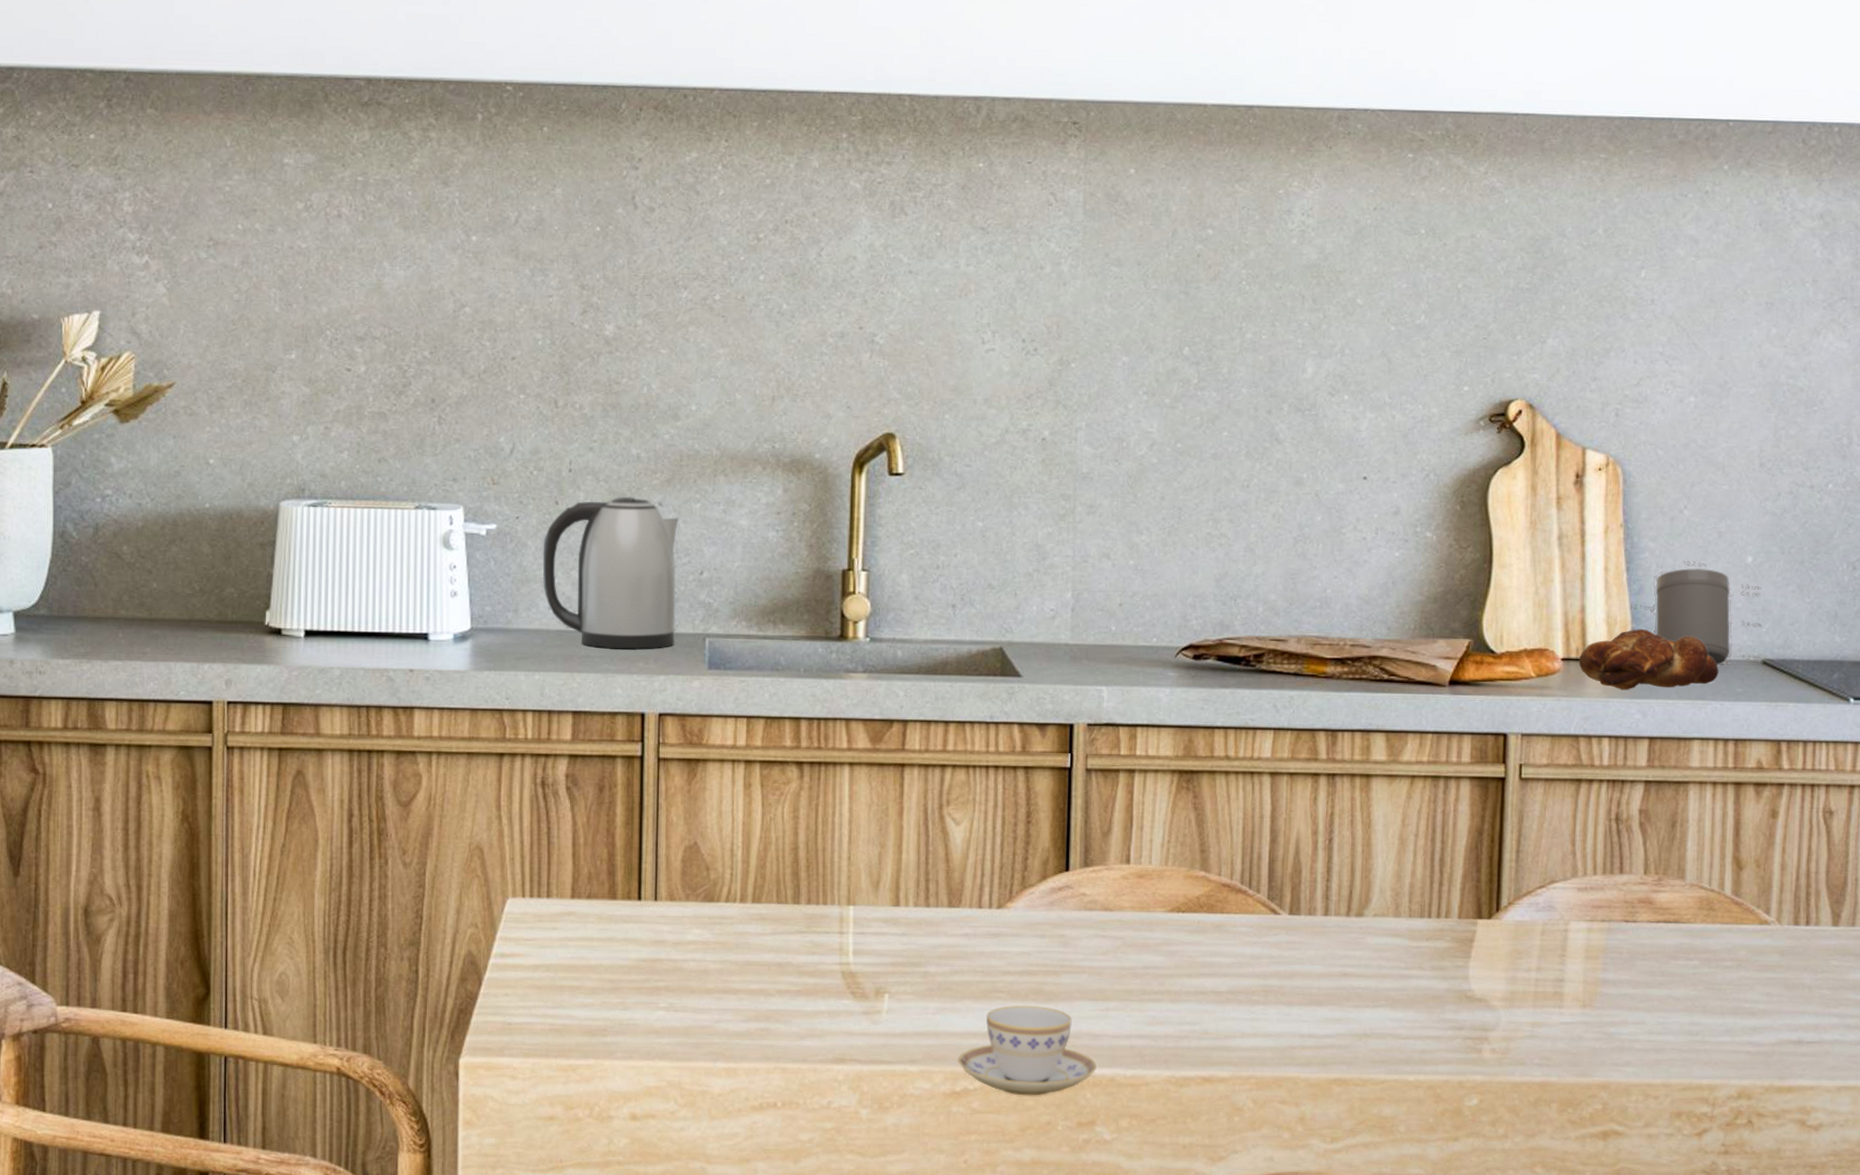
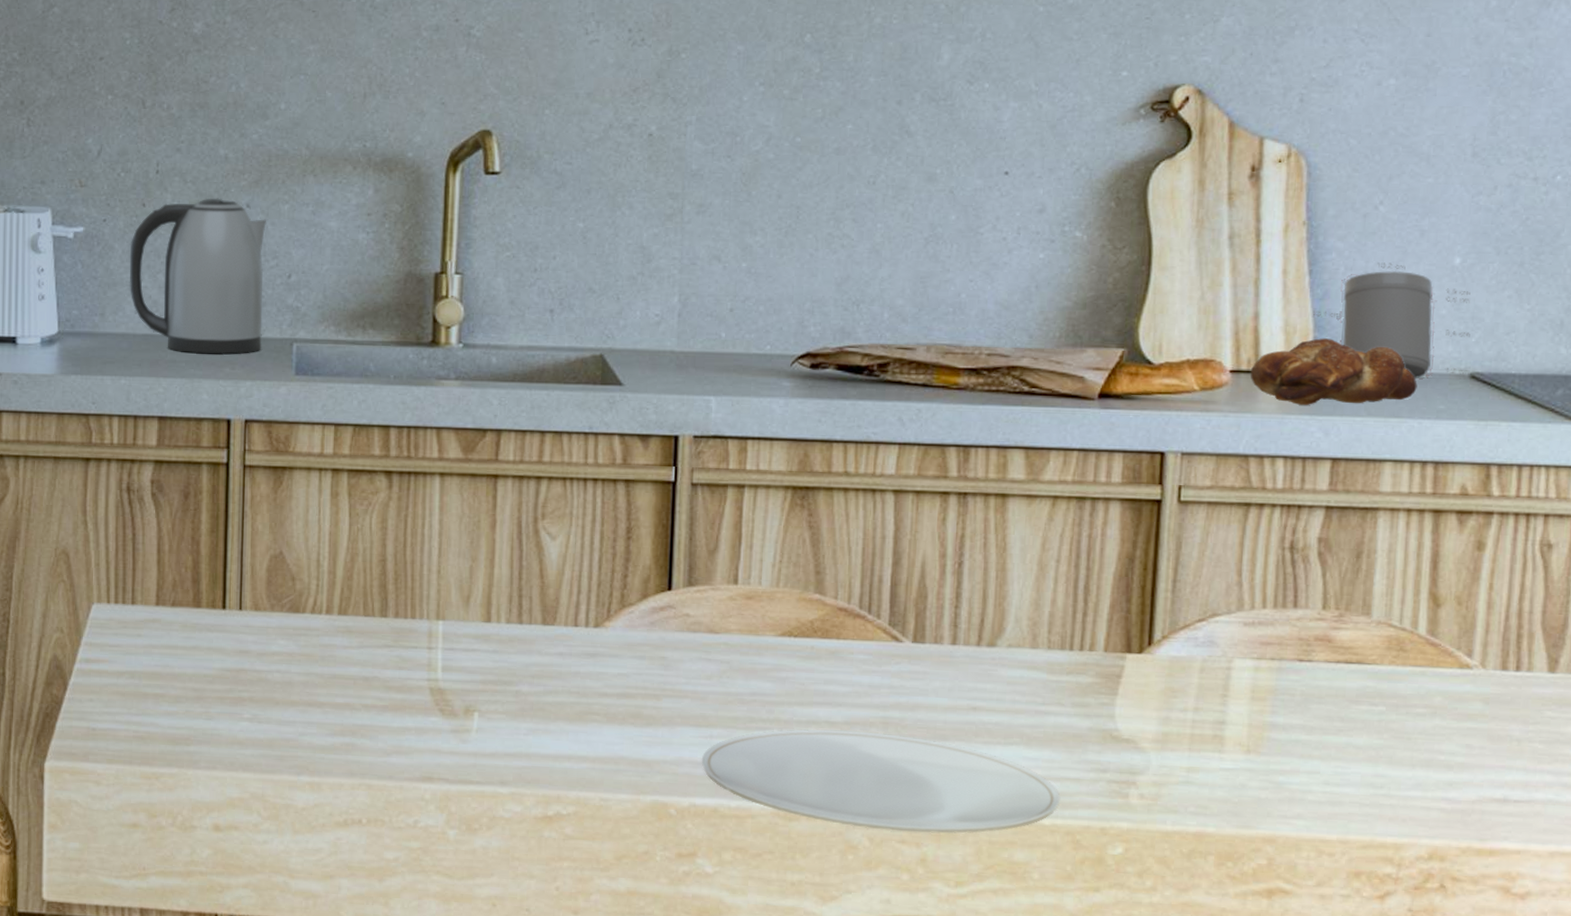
teacup: present [957,1005,1097,1096] -> none [550,729,699,824]
plate: none [1098,999,1423,1093] -> present [701,729,1061,835]

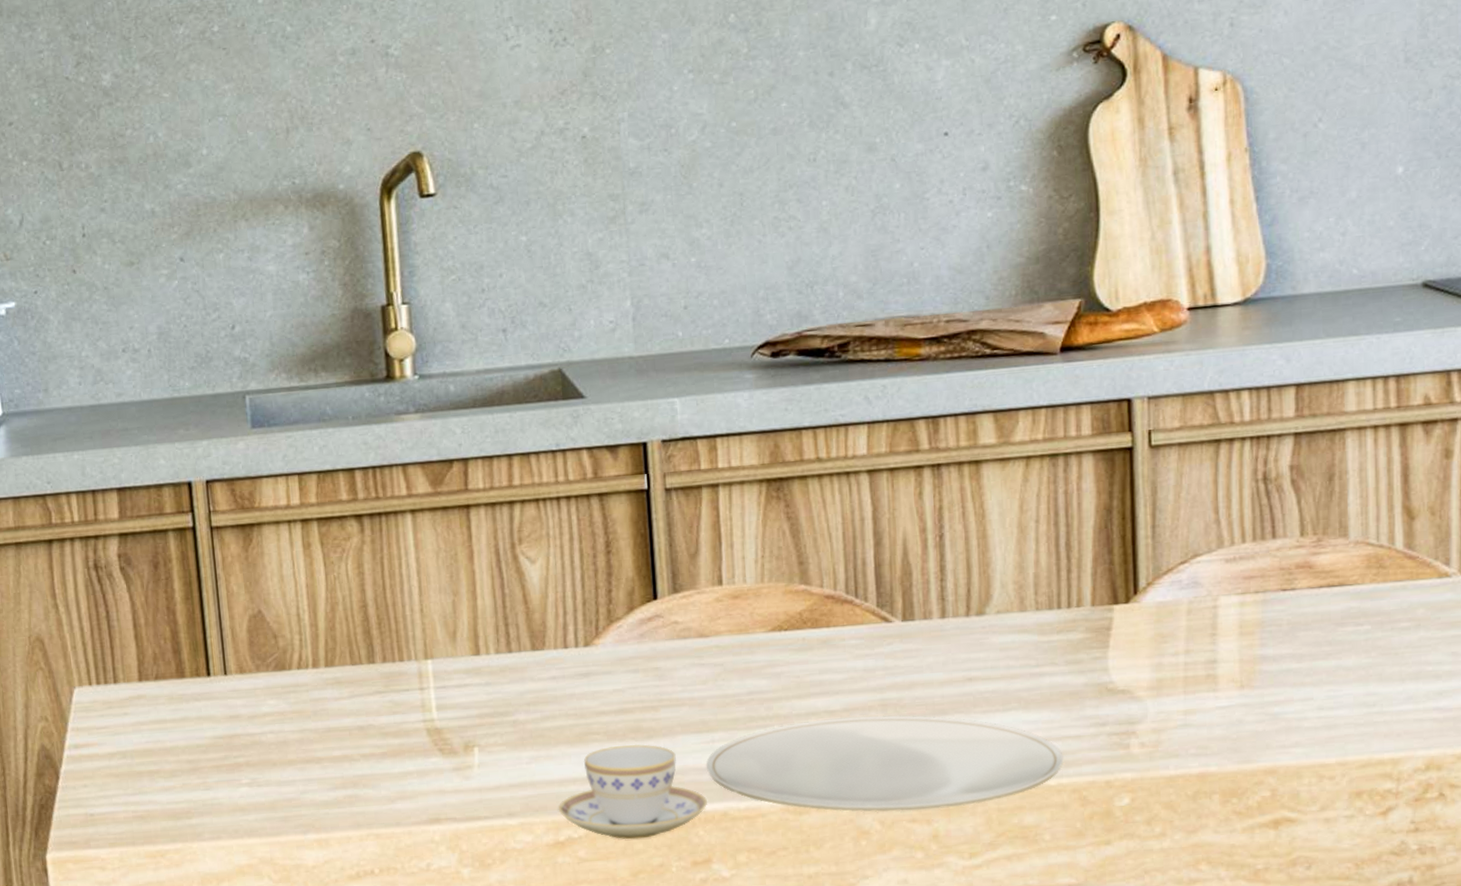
kettle: present [129,198,267,355] -> none [65,255,214,419]
teacup: none [550,729,699,824] -> present [558,744,708,840]
bread loaf: present [1250,338,1417,406] -> none [1207,264,1372,335]
canister: present [1312,262,1471,380] -> none [1263,180,1421,295]

